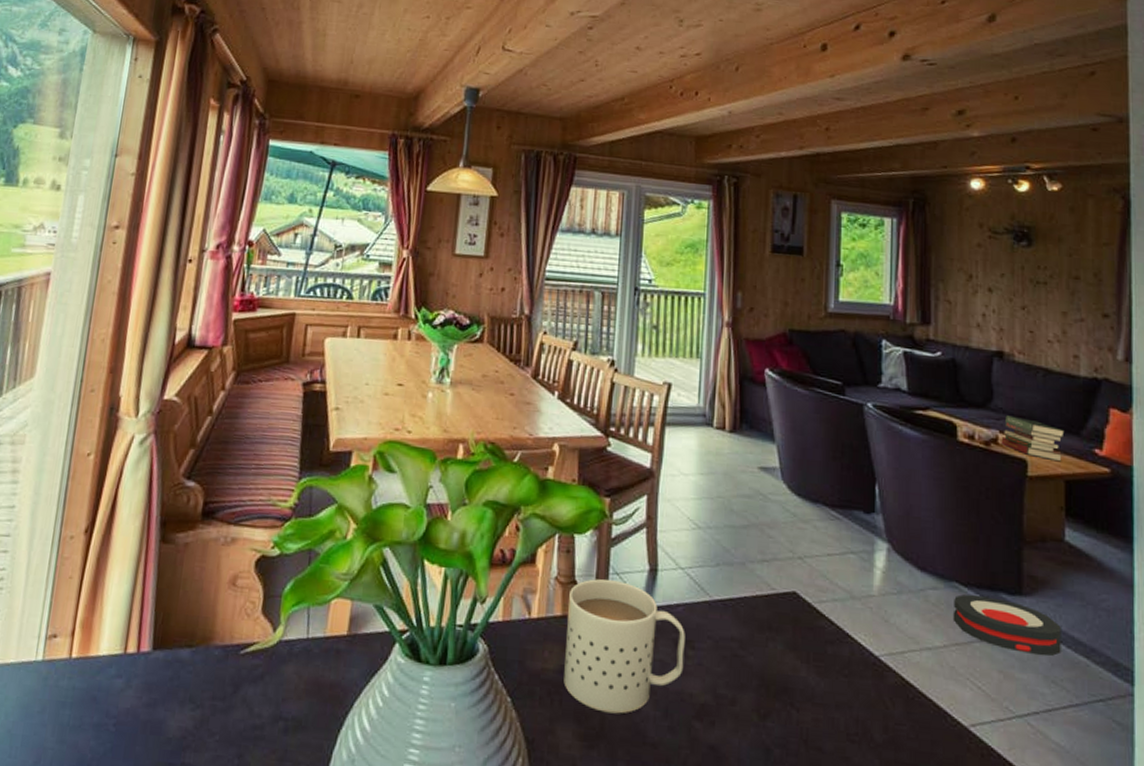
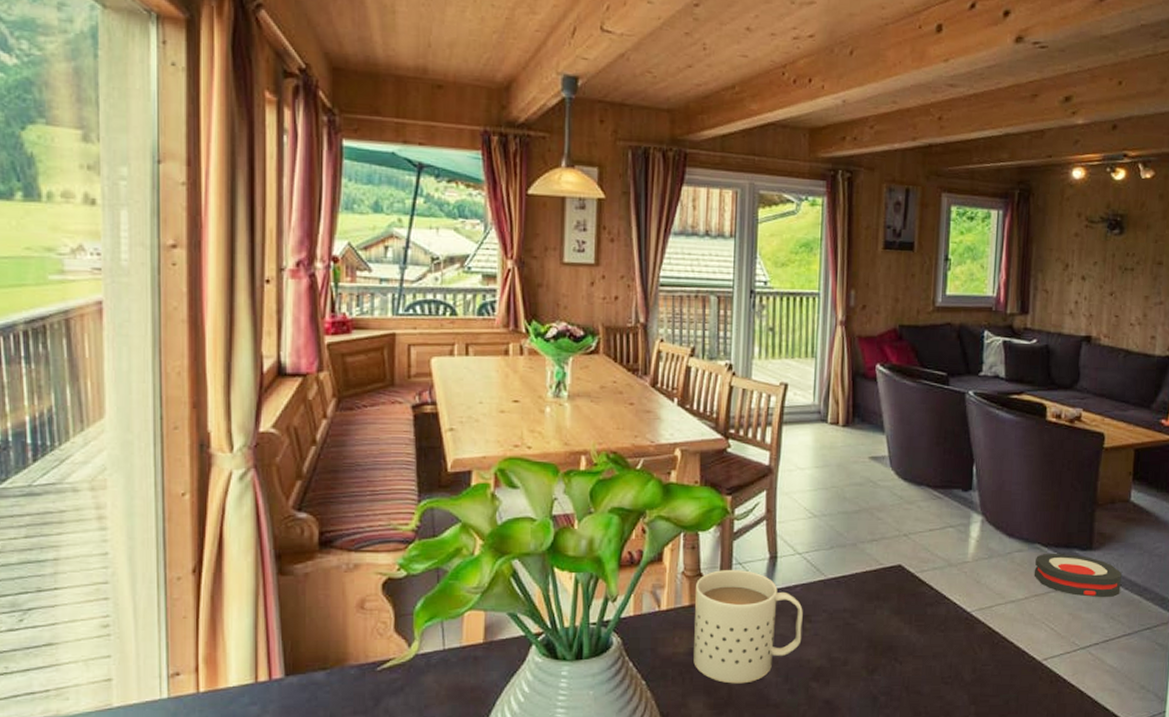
books: present [1001,415,1065,462] -> none [1084,395,1138,433]

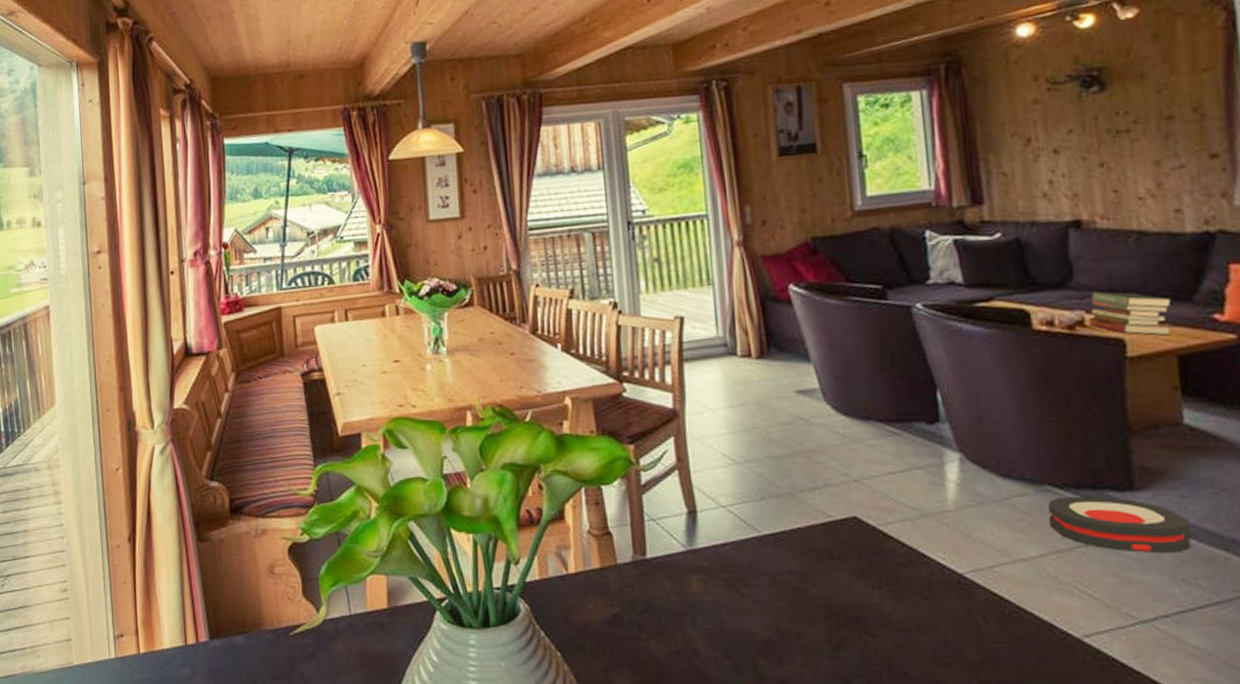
mug: present [693,570,803,684] -> none [604,527,740,658]
books: none [1084,395,1138,433] -> present [1088,291,1171,336]

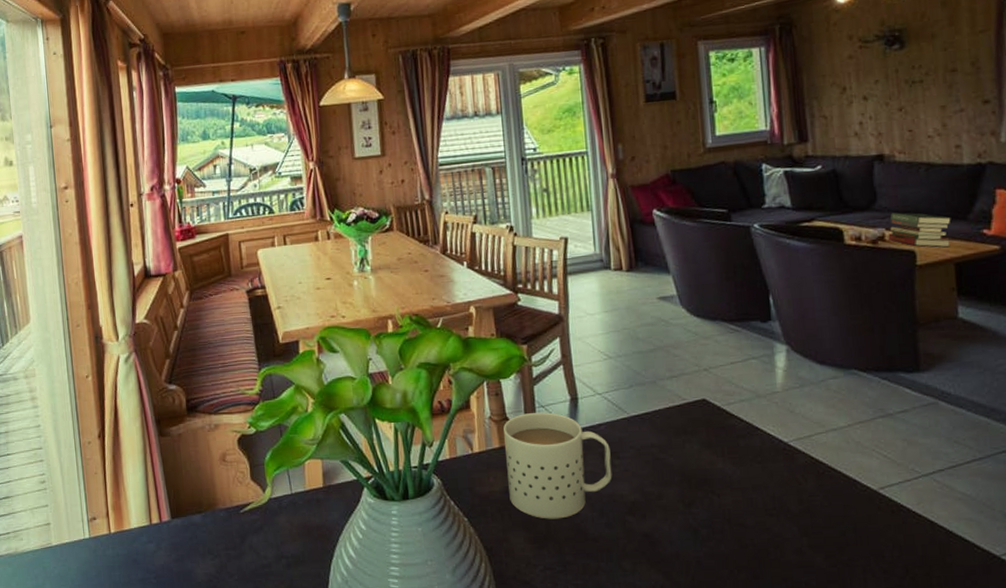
mug: none [604,527,740,658] -> present [503,412,613,519]
robot vacuum: present [1048,496,1192,554] -> none [854,377,962,422]

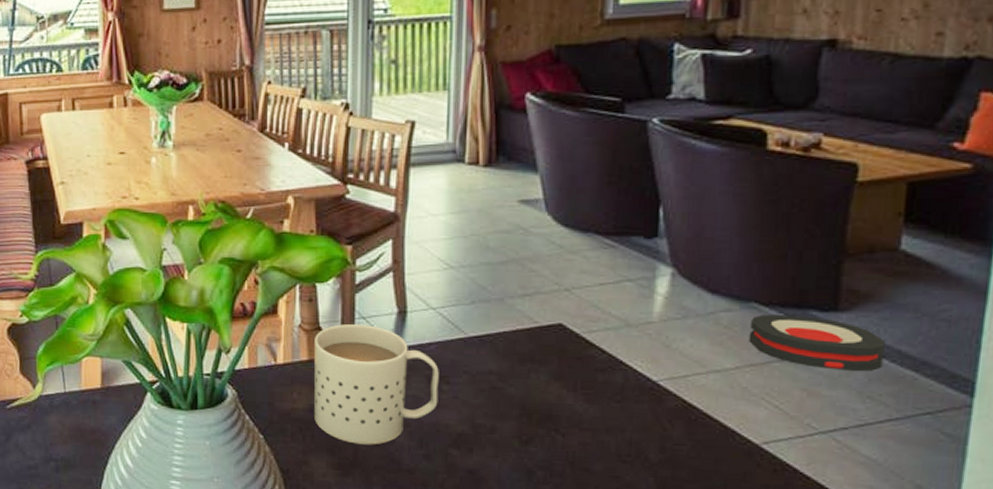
robot vacuum: none [854,377,962,422] -> present [748,314,885,372]
books: present [888,212,951,248] -> none [825,114,913,162]

